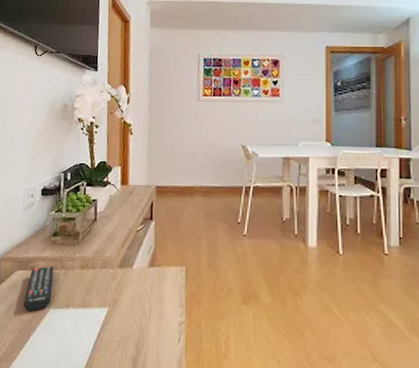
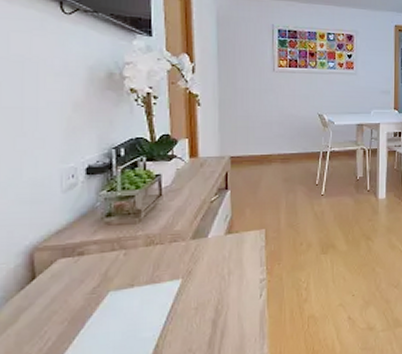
remote control: present [23,265,54,312] -> none [72,248,111,299]

